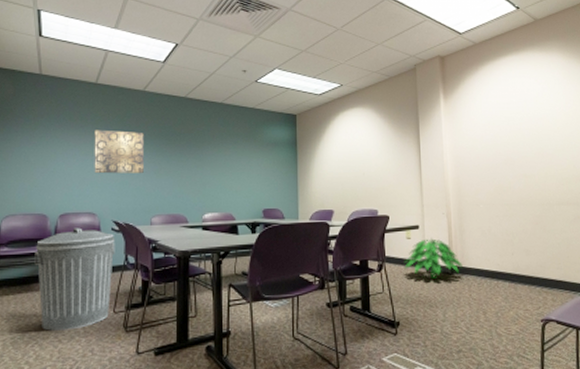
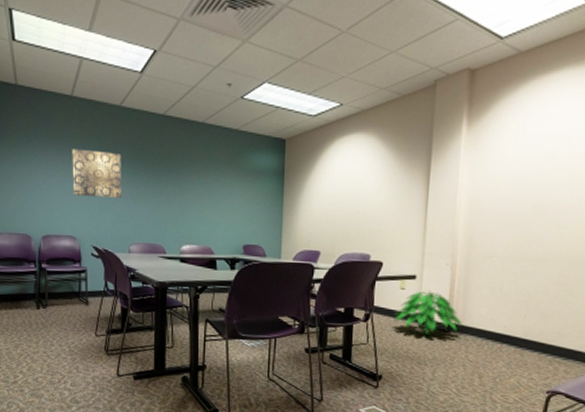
trash can: present [34,228,115,331] -> none [22,250,96,348]

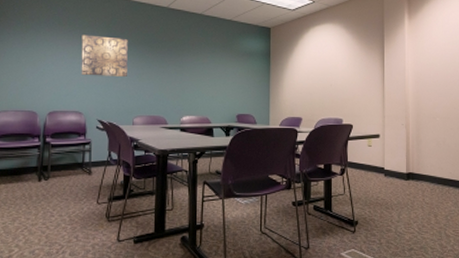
indoor plant: present [394,289,462,335] -> none [364,146,418,183]

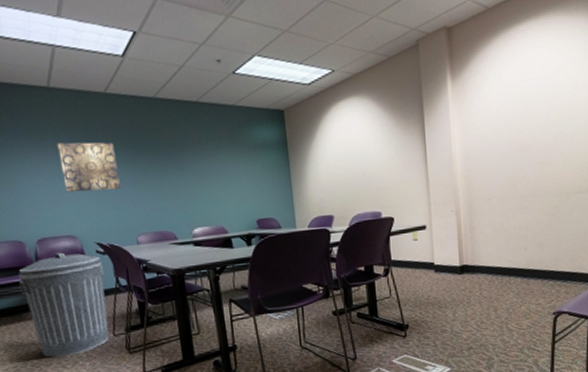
trash can: none [24,125,100,218] -> present [19,252,110,358]

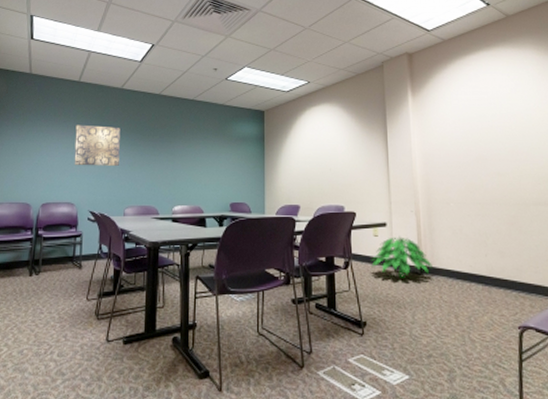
trash can: present [19,252,110,358] -> none [17,217,91,315]
indoor plant: none [411,237,473,280] -> present [371,235,433,278]

